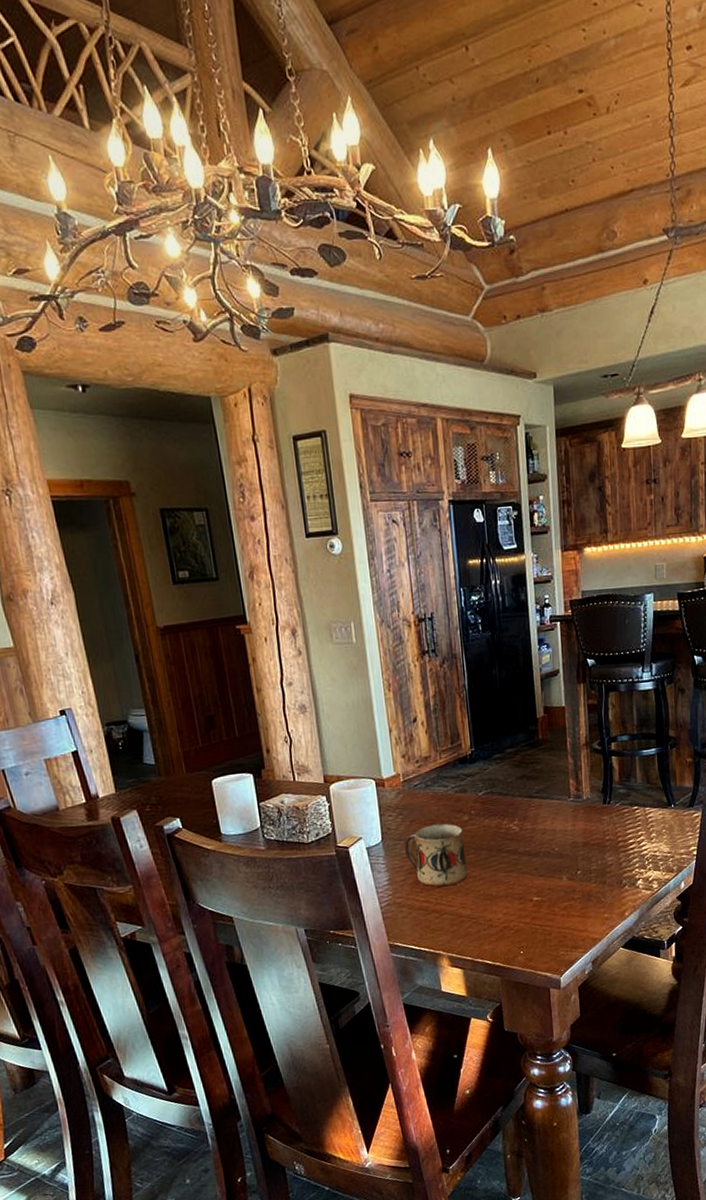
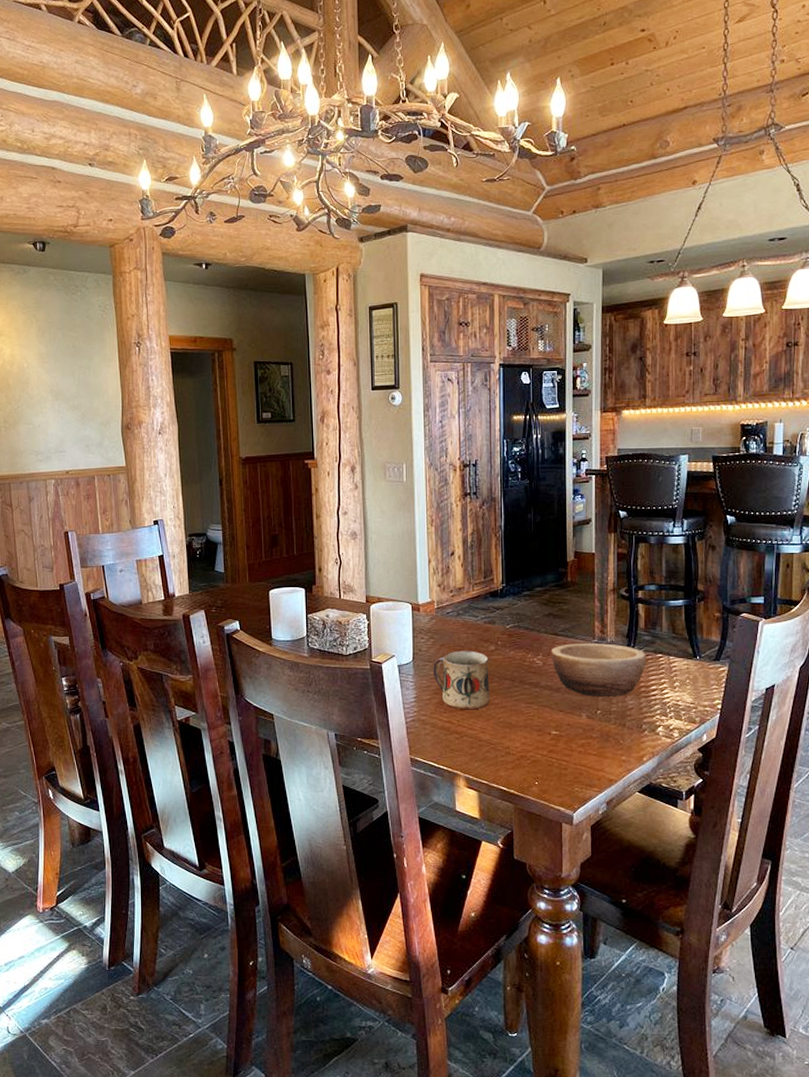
bowl: none [526,801,623,858] -> present [551,643,646,698]

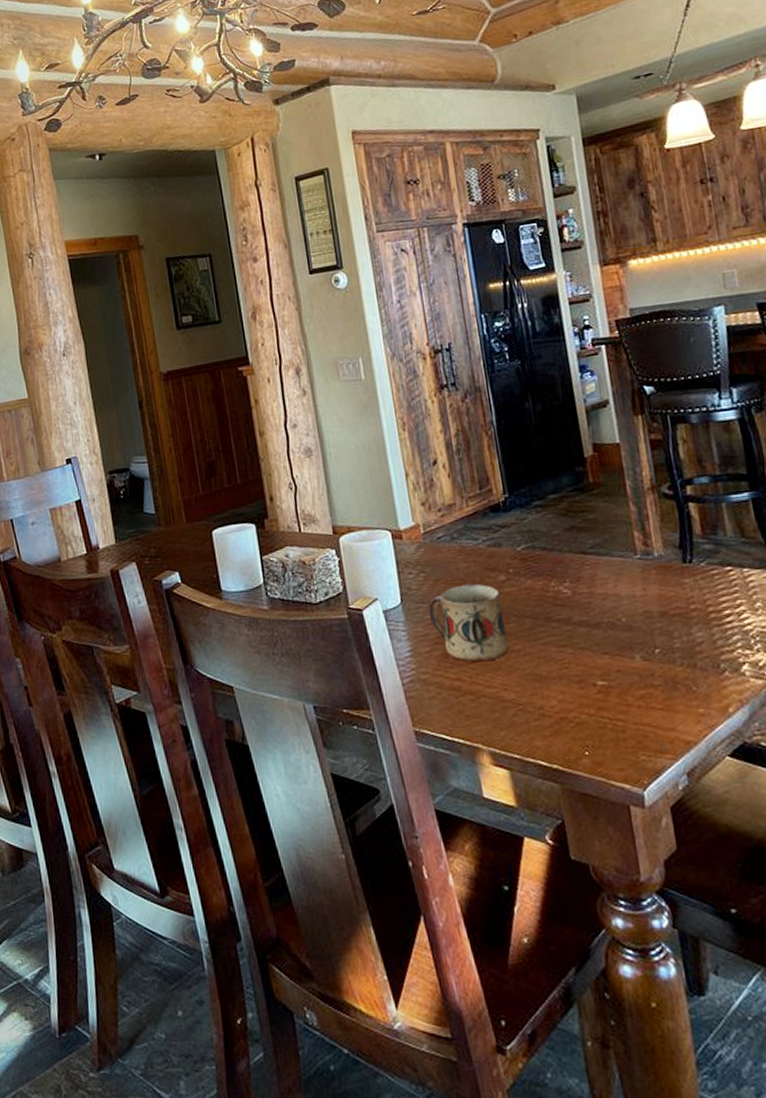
bowl: present [551,643,646,698] -> none [580,558,712,631]

